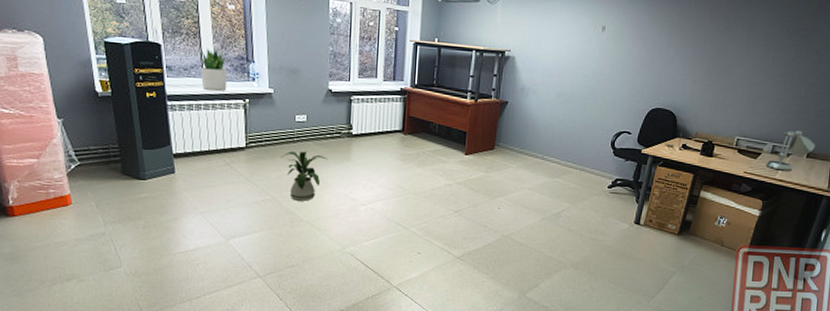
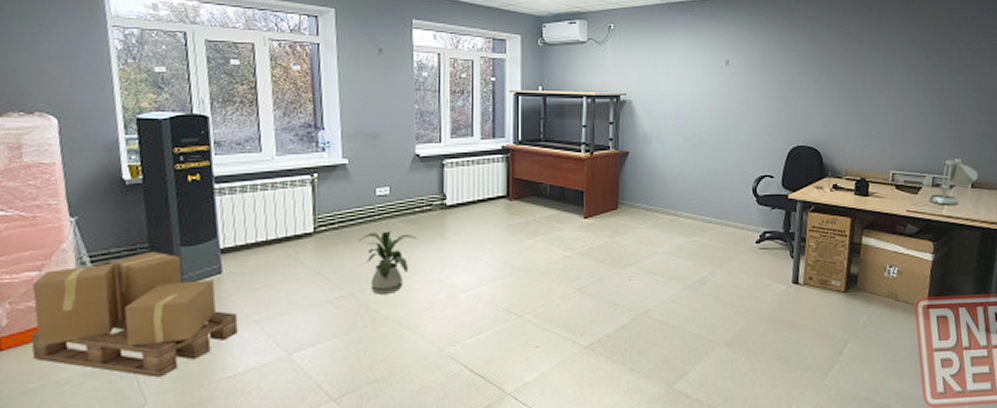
cardboard boxes: none [33,151,188,248] -> present [30,251,238,378]
planter: present [199,47,228,92] -> none [256,115,291,168]

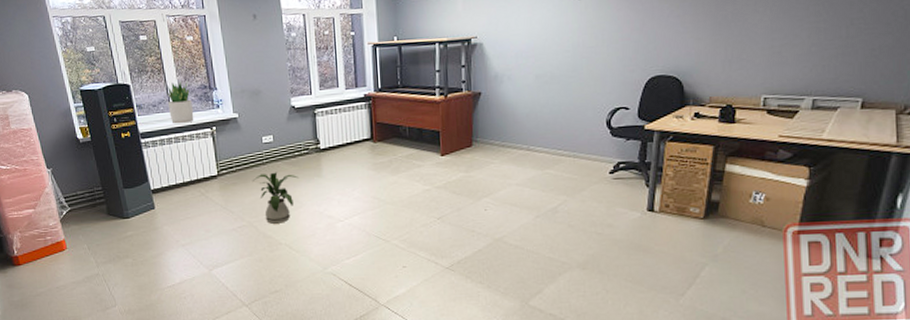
cardboard boxes: present [30,251,238,378] -> none [31,192,171,286]
planter: none [256,115,291,168] -> present [165,79,194,124]
desk lamp: present [929,158,978,205] -> none [807,77,871,129]

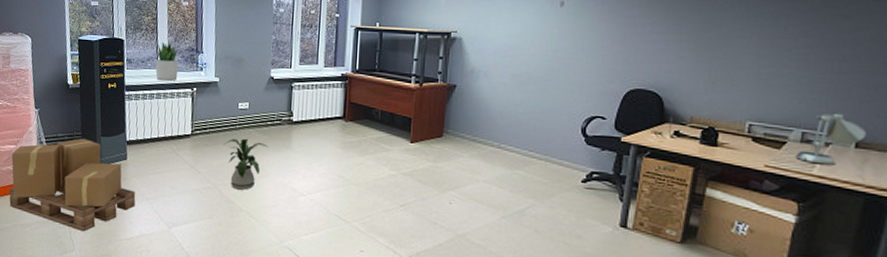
cardboard boxes: none [31,192,171,286] -> present [9,138,136,232]
desk lamp: none [807,77,871,129] -> present [795,112,866,165]

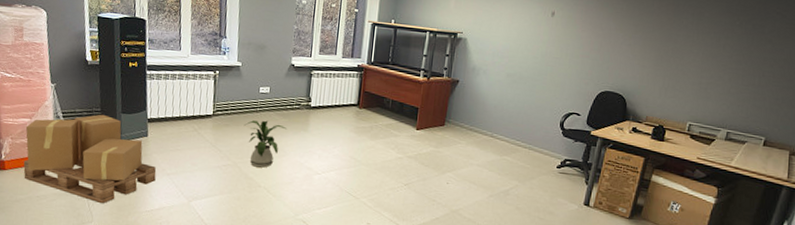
planter: present [155,40,178,82] -> none [178,23,201,64]
desk lamp: present [795,112,866,165] -> none [720,117,772,159]

